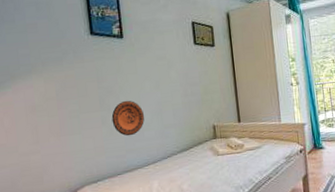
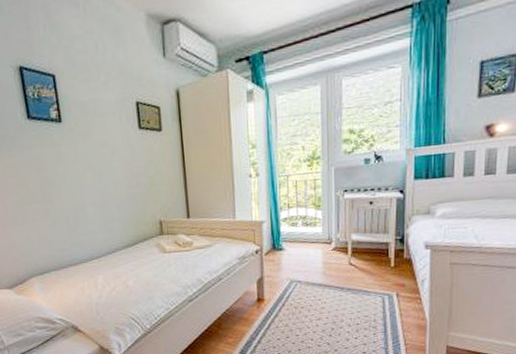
decorative plate: present [111,100,144,136] -> none [54,191,87,230]

